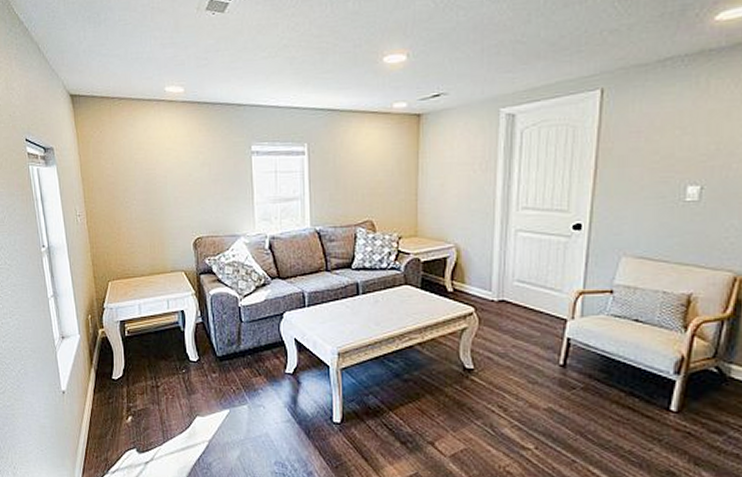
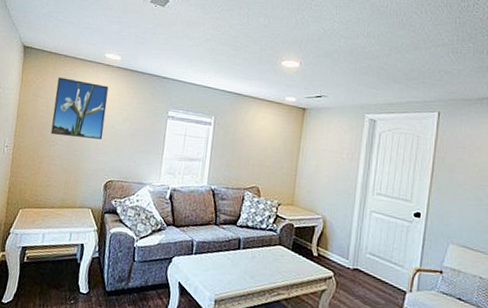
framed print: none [117,125,181,194] -> present [50,77,109,140]

